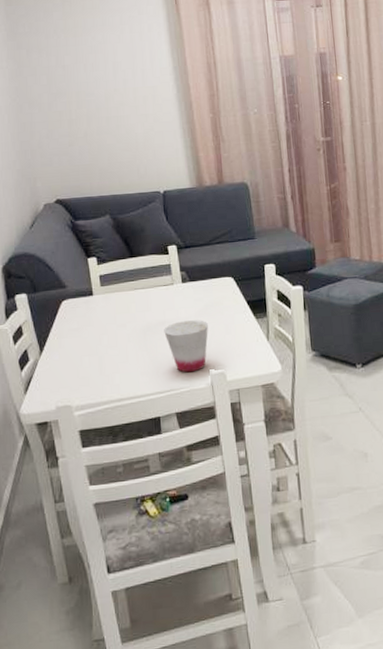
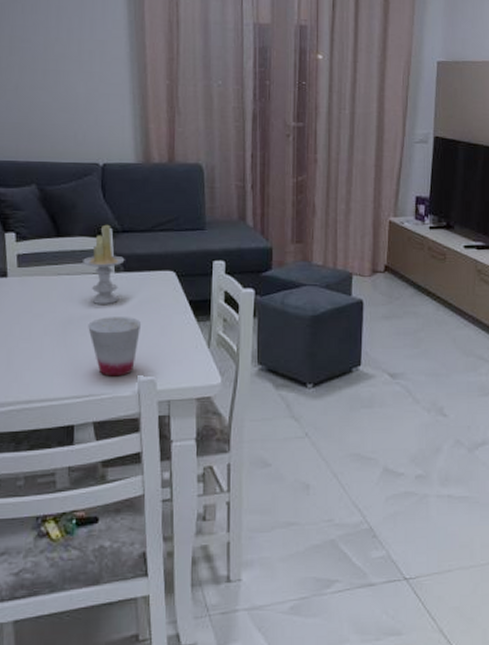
candle: none [154,242,190,311] -> present [83,224,125,304]

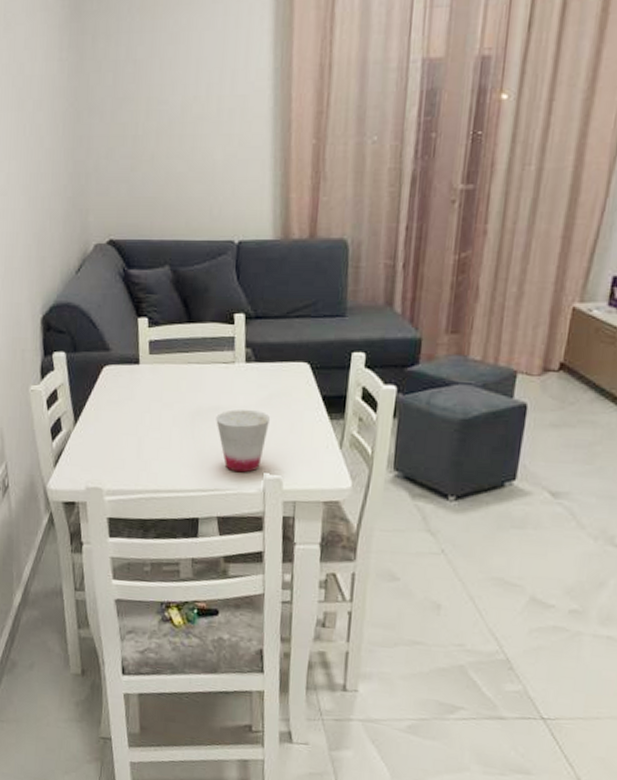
candle: present [83,224,125,304] -> none [213,309,257,396]

